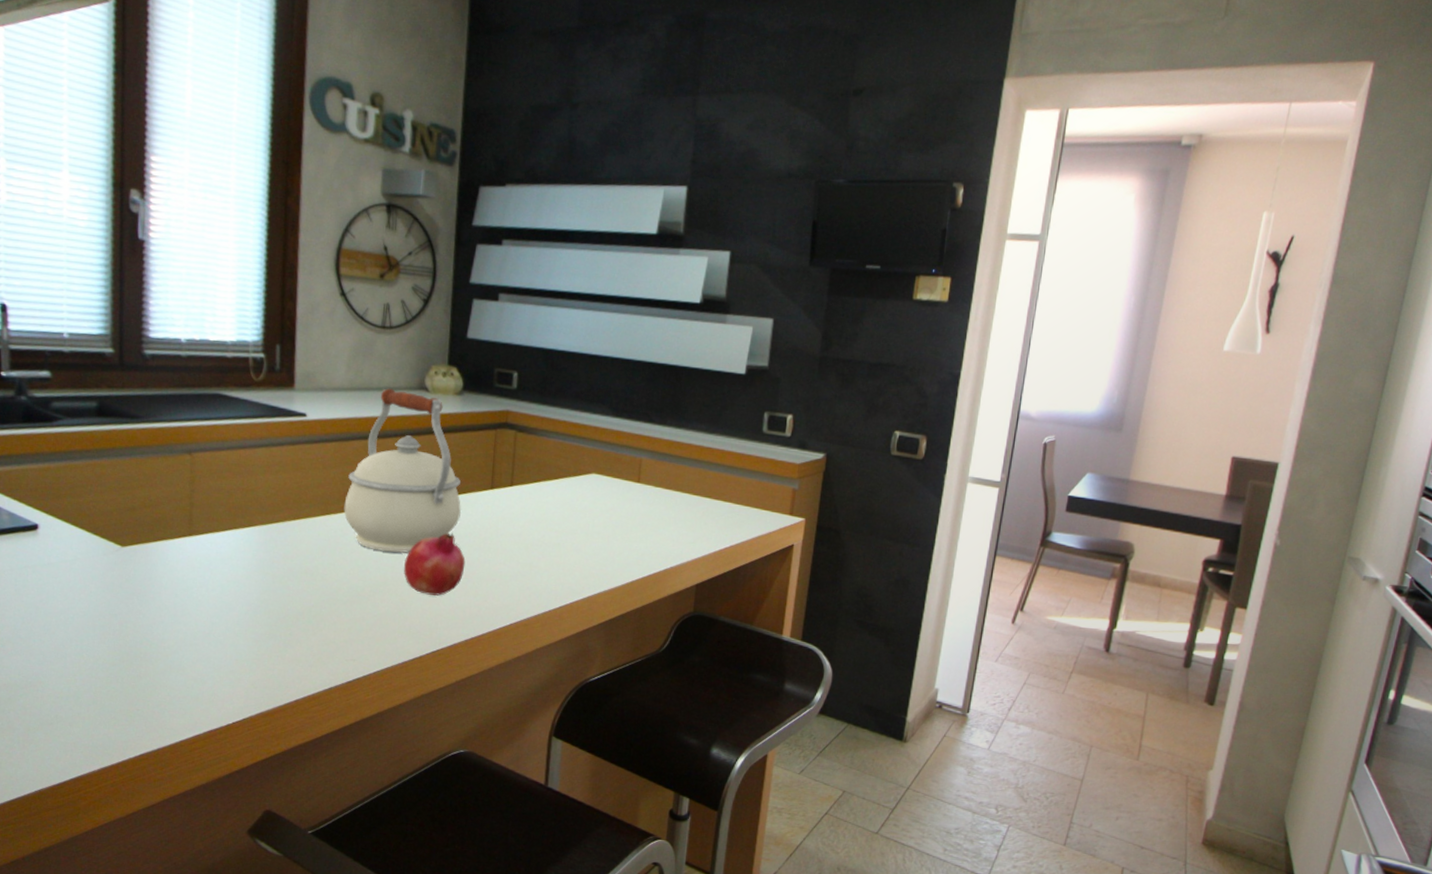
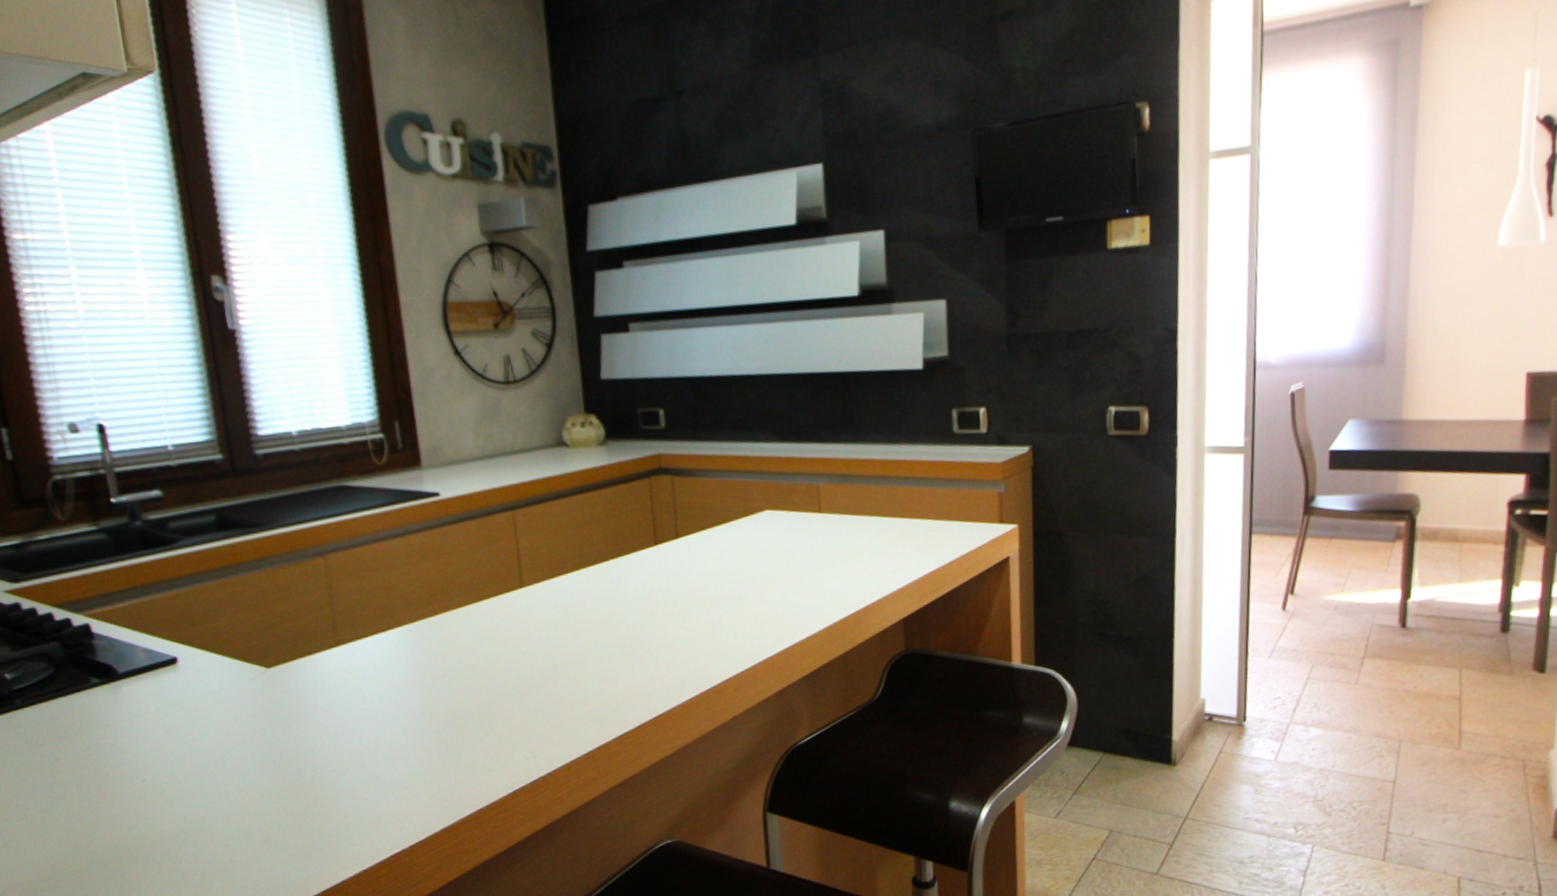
kettle: present [344,388,462,553] -> none [496,450,627,633]
fruit: present [404,533,466,596] -> none [572,601,640,674]

